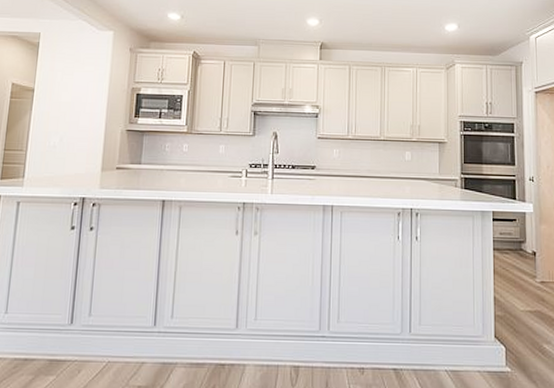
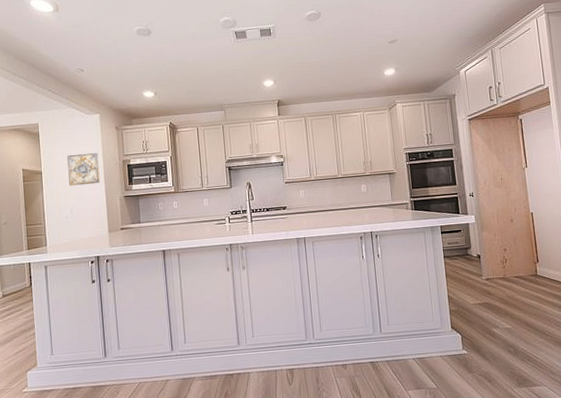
wall art: none [64,73,105,111] -> present [67,152,101,186]

